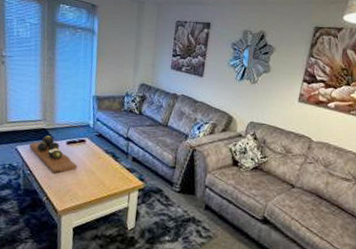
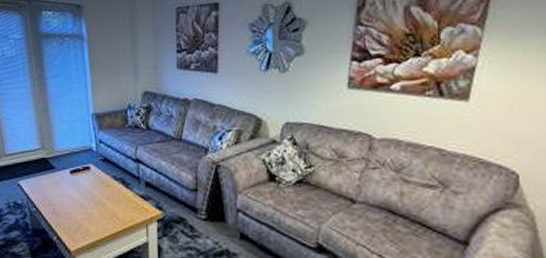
decorative tray: present [29,135,77,175] -> none [31,166,85,210]

